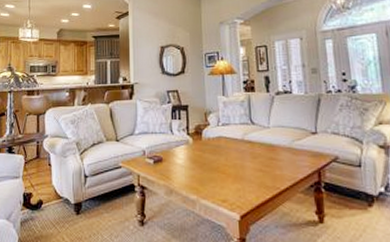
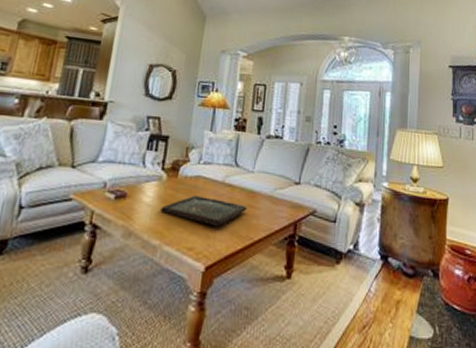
board game: none [192,154,270,179] -> present [160,196,248,226]

